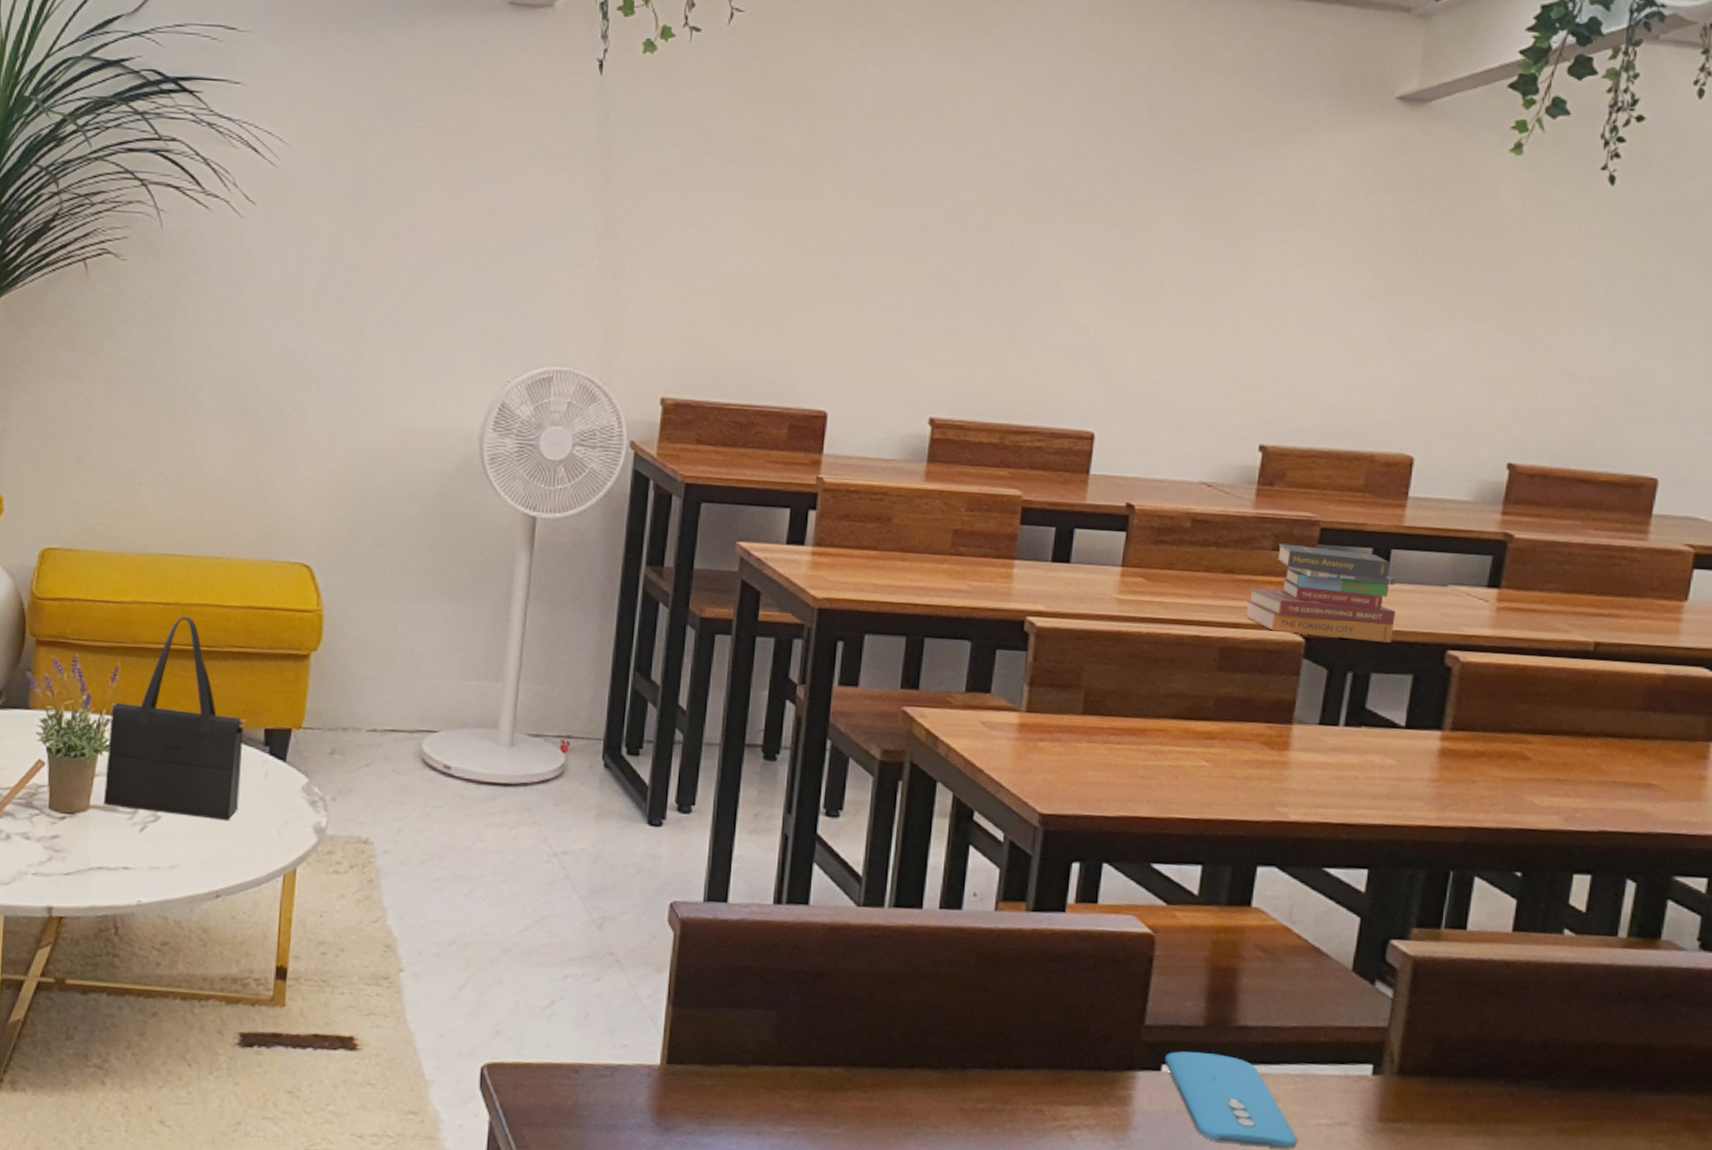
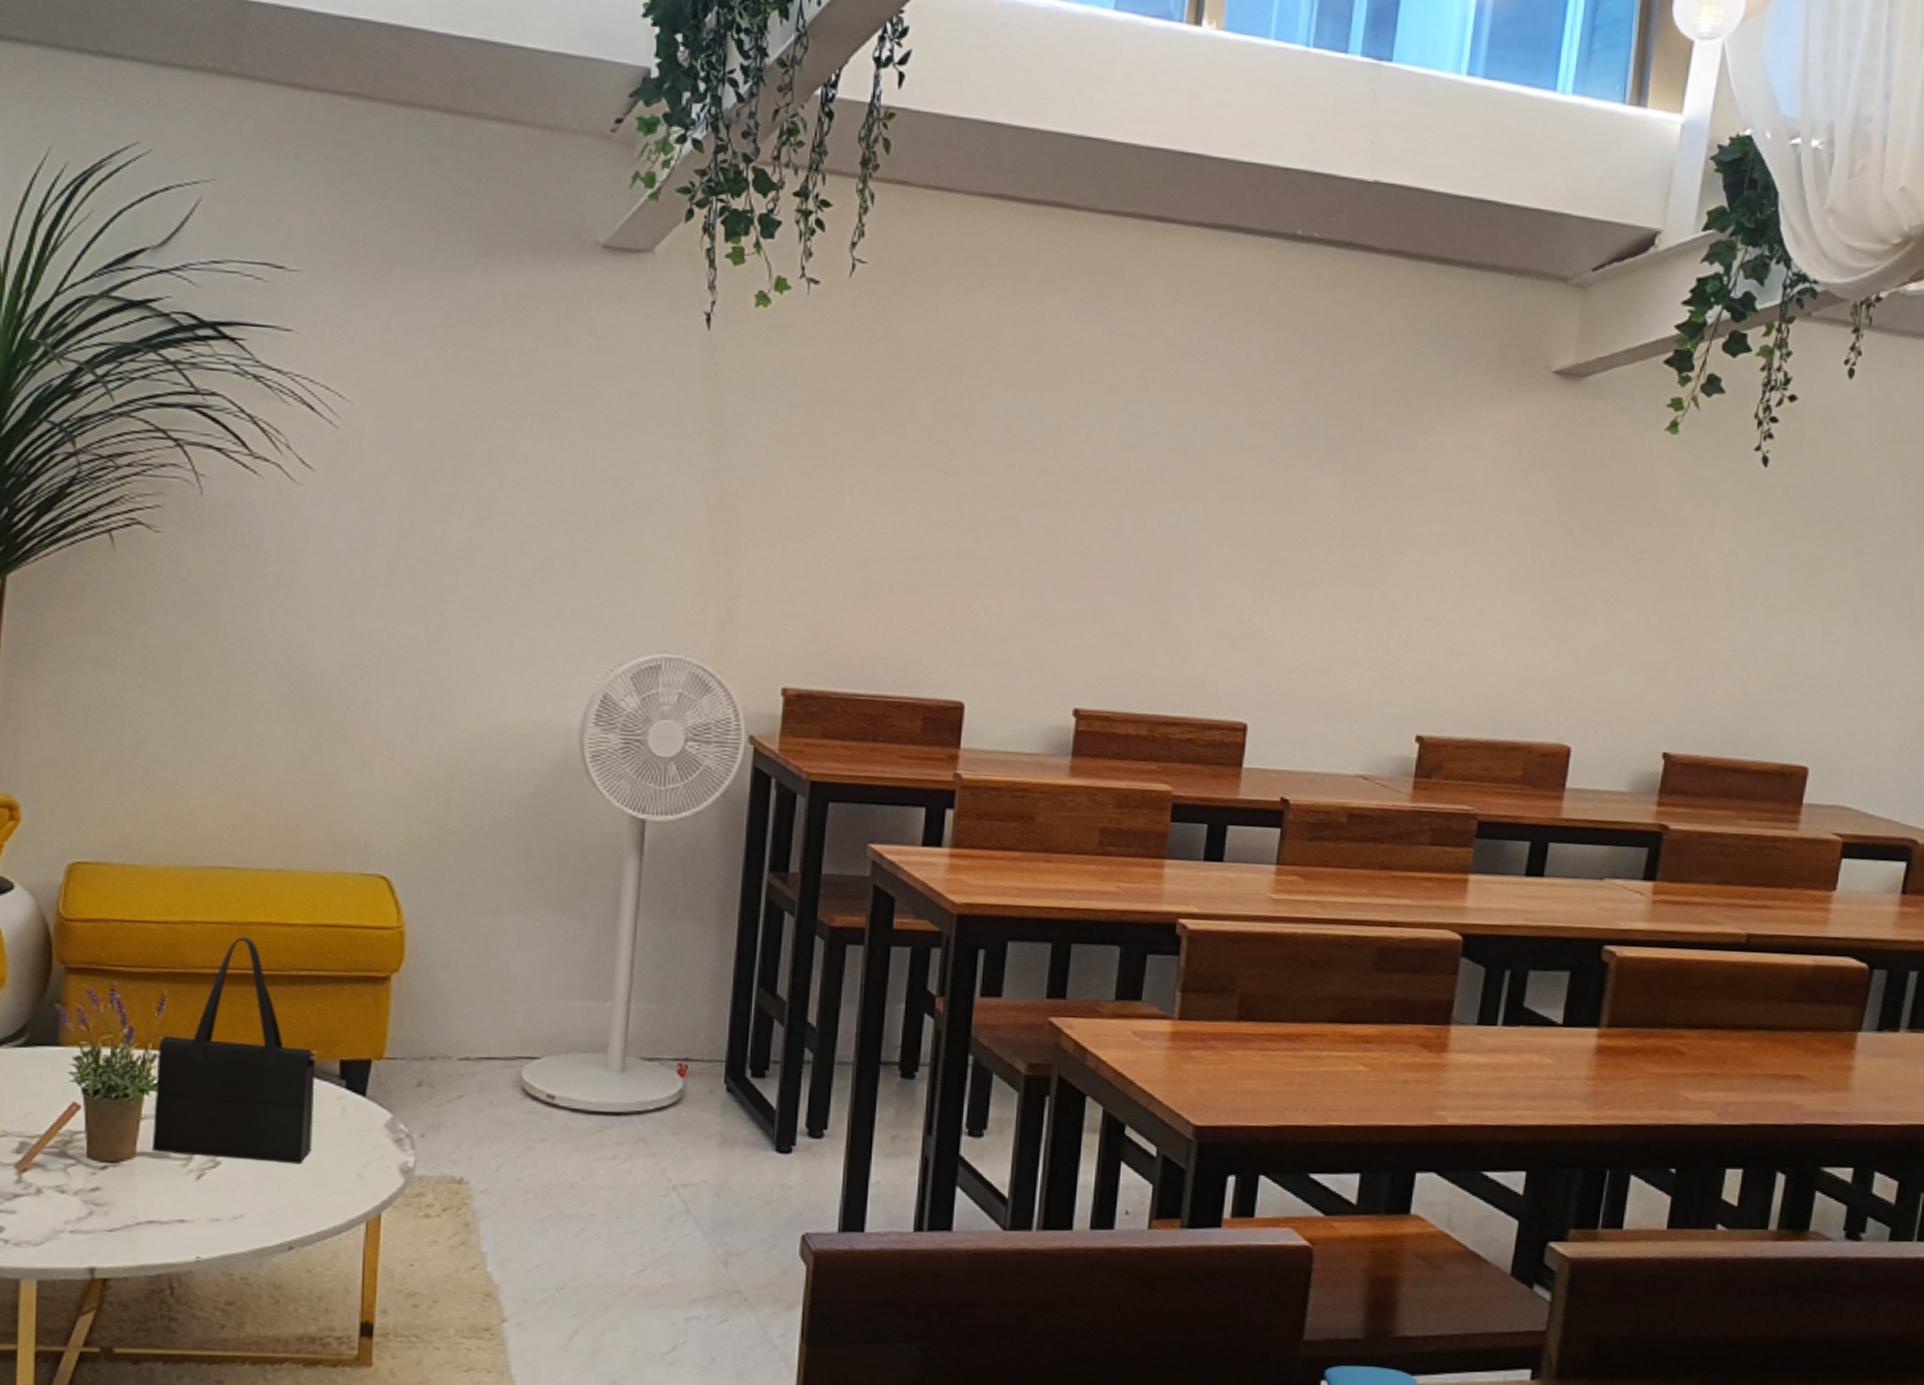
books: present [1244,543,1396,643] -> none [1402,838,1553,939]

